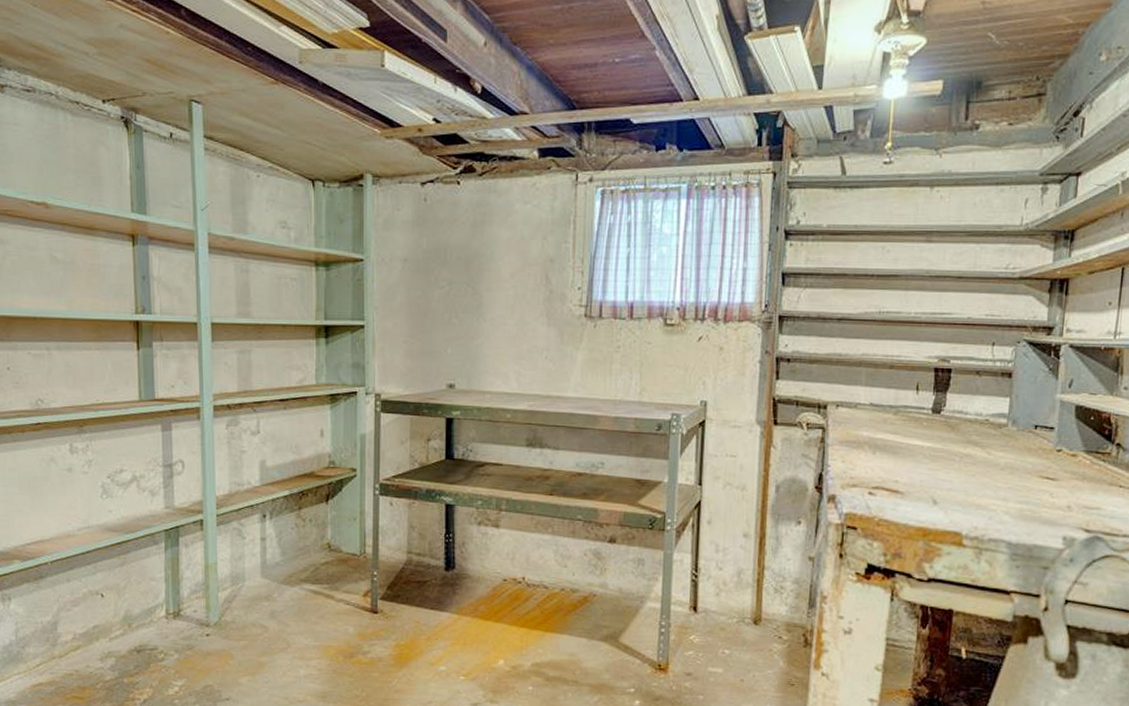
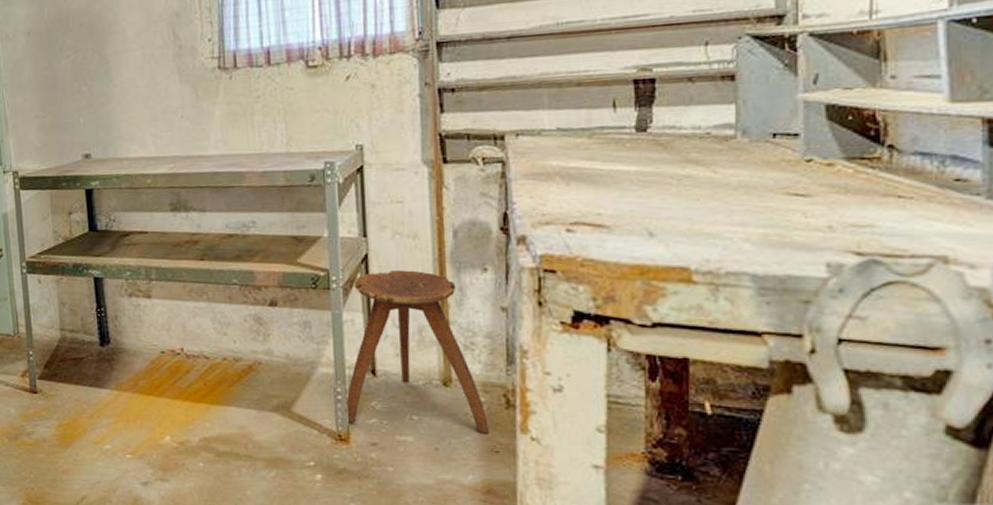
stool: none [666,518,788,669] -> present [345,270,489,434]

